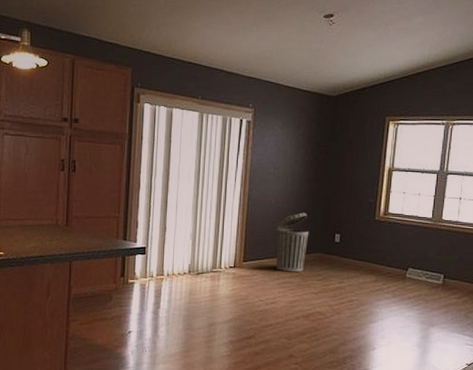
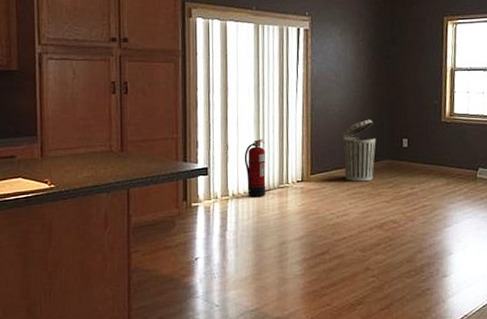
fire extinguisher: none [180,224,201,279] -> present [244,139,266,198]

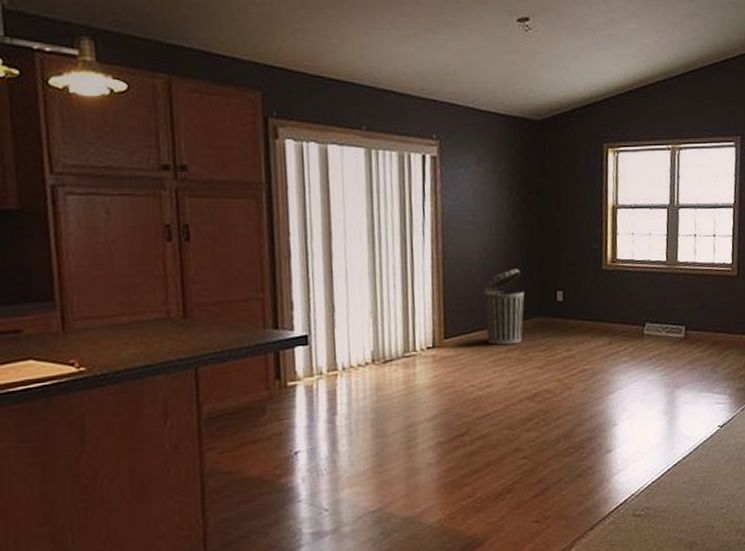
fire extinguisher: present [244,139,266,198] -> none [356,296,387,371]

